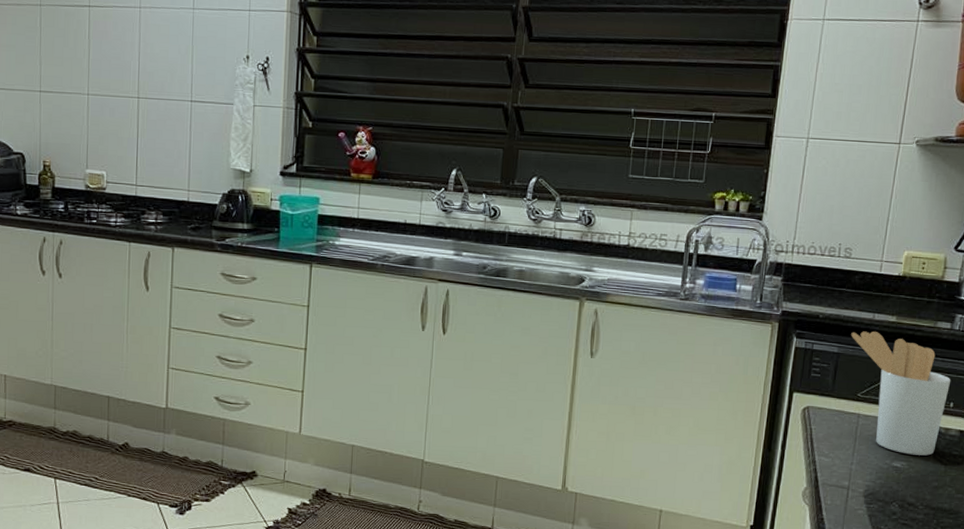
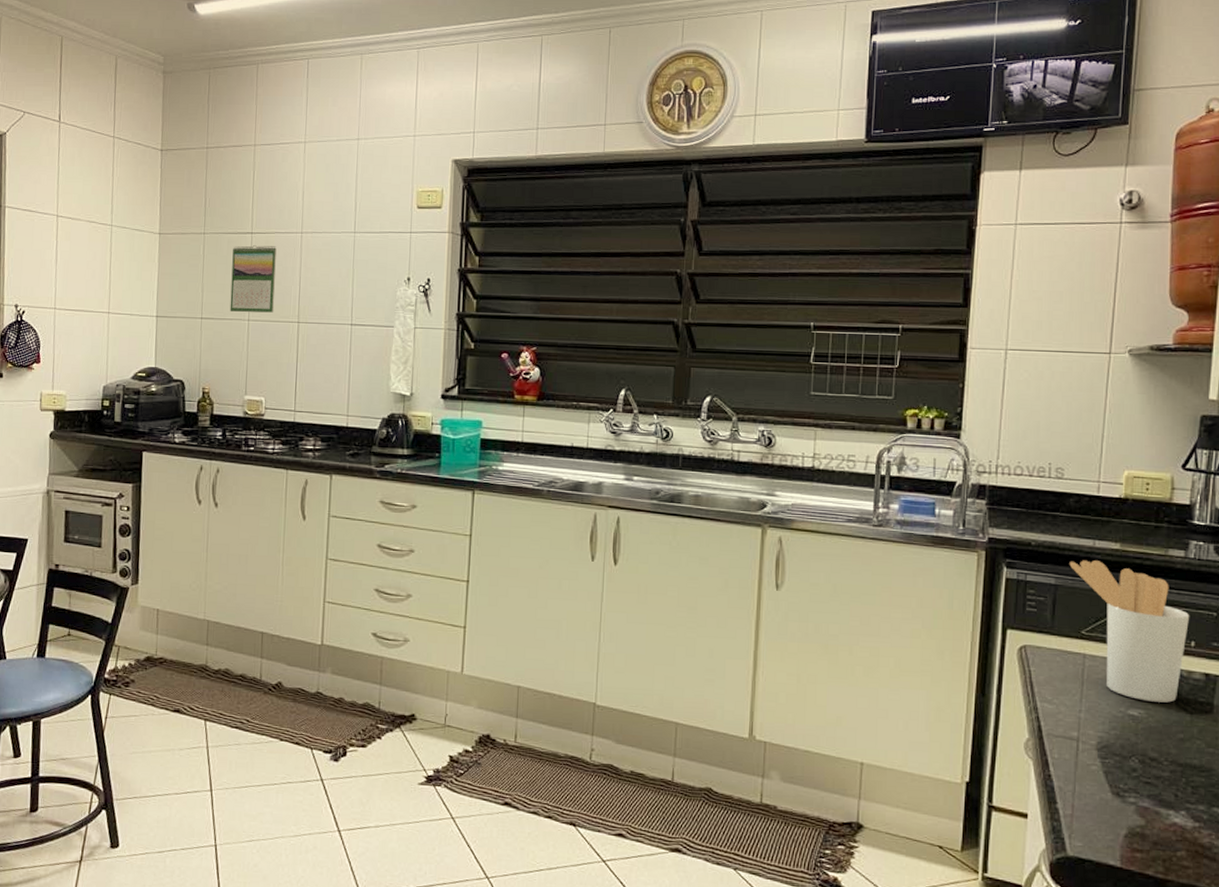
calendar: none [69,19,115,87] -> present [230,245,277,313]

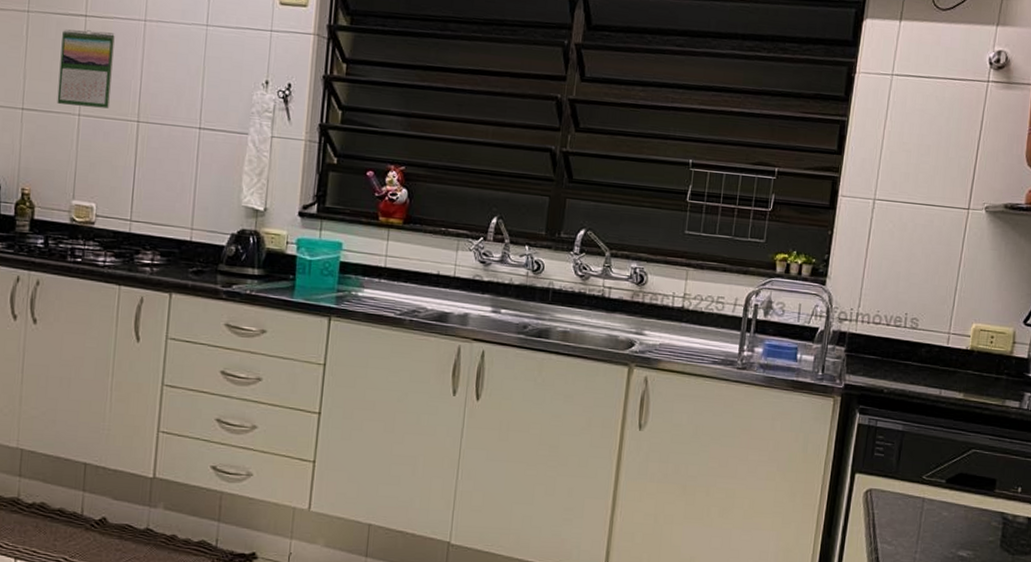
utensil holder: present [1069,560,1190,703] -> none [916,408,1019,545]

